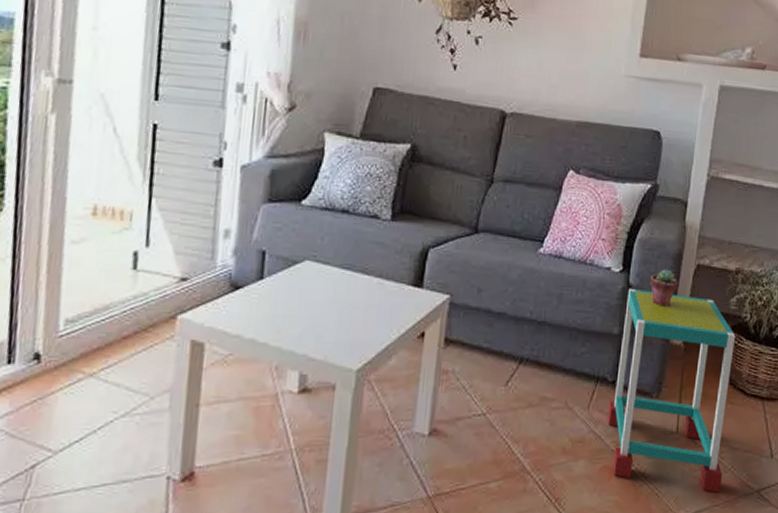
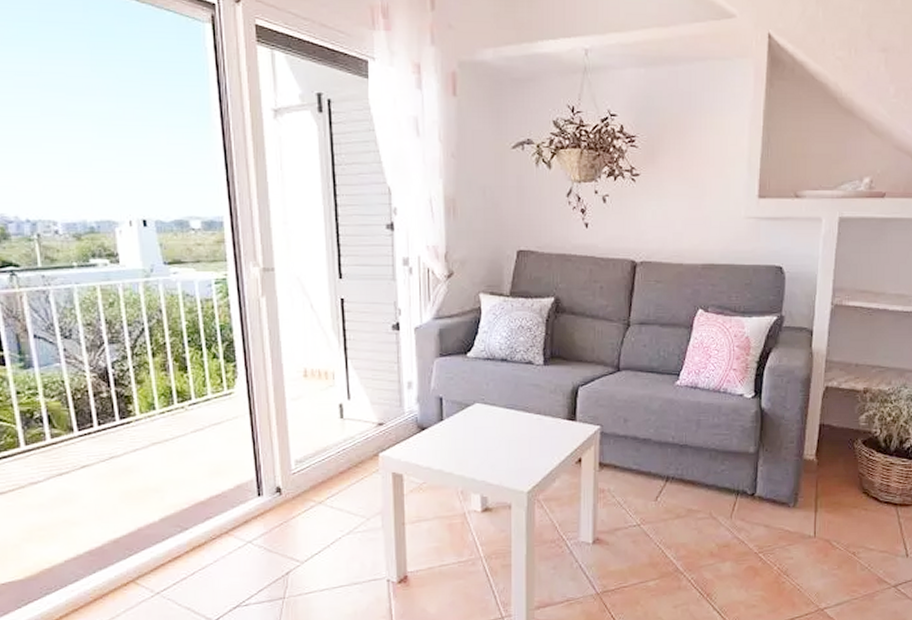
side table: present [608,288,736,493] -> none [750,411,867,588]
potted succulent: present [649,269,678,308] -> none [781,392,808,427]

